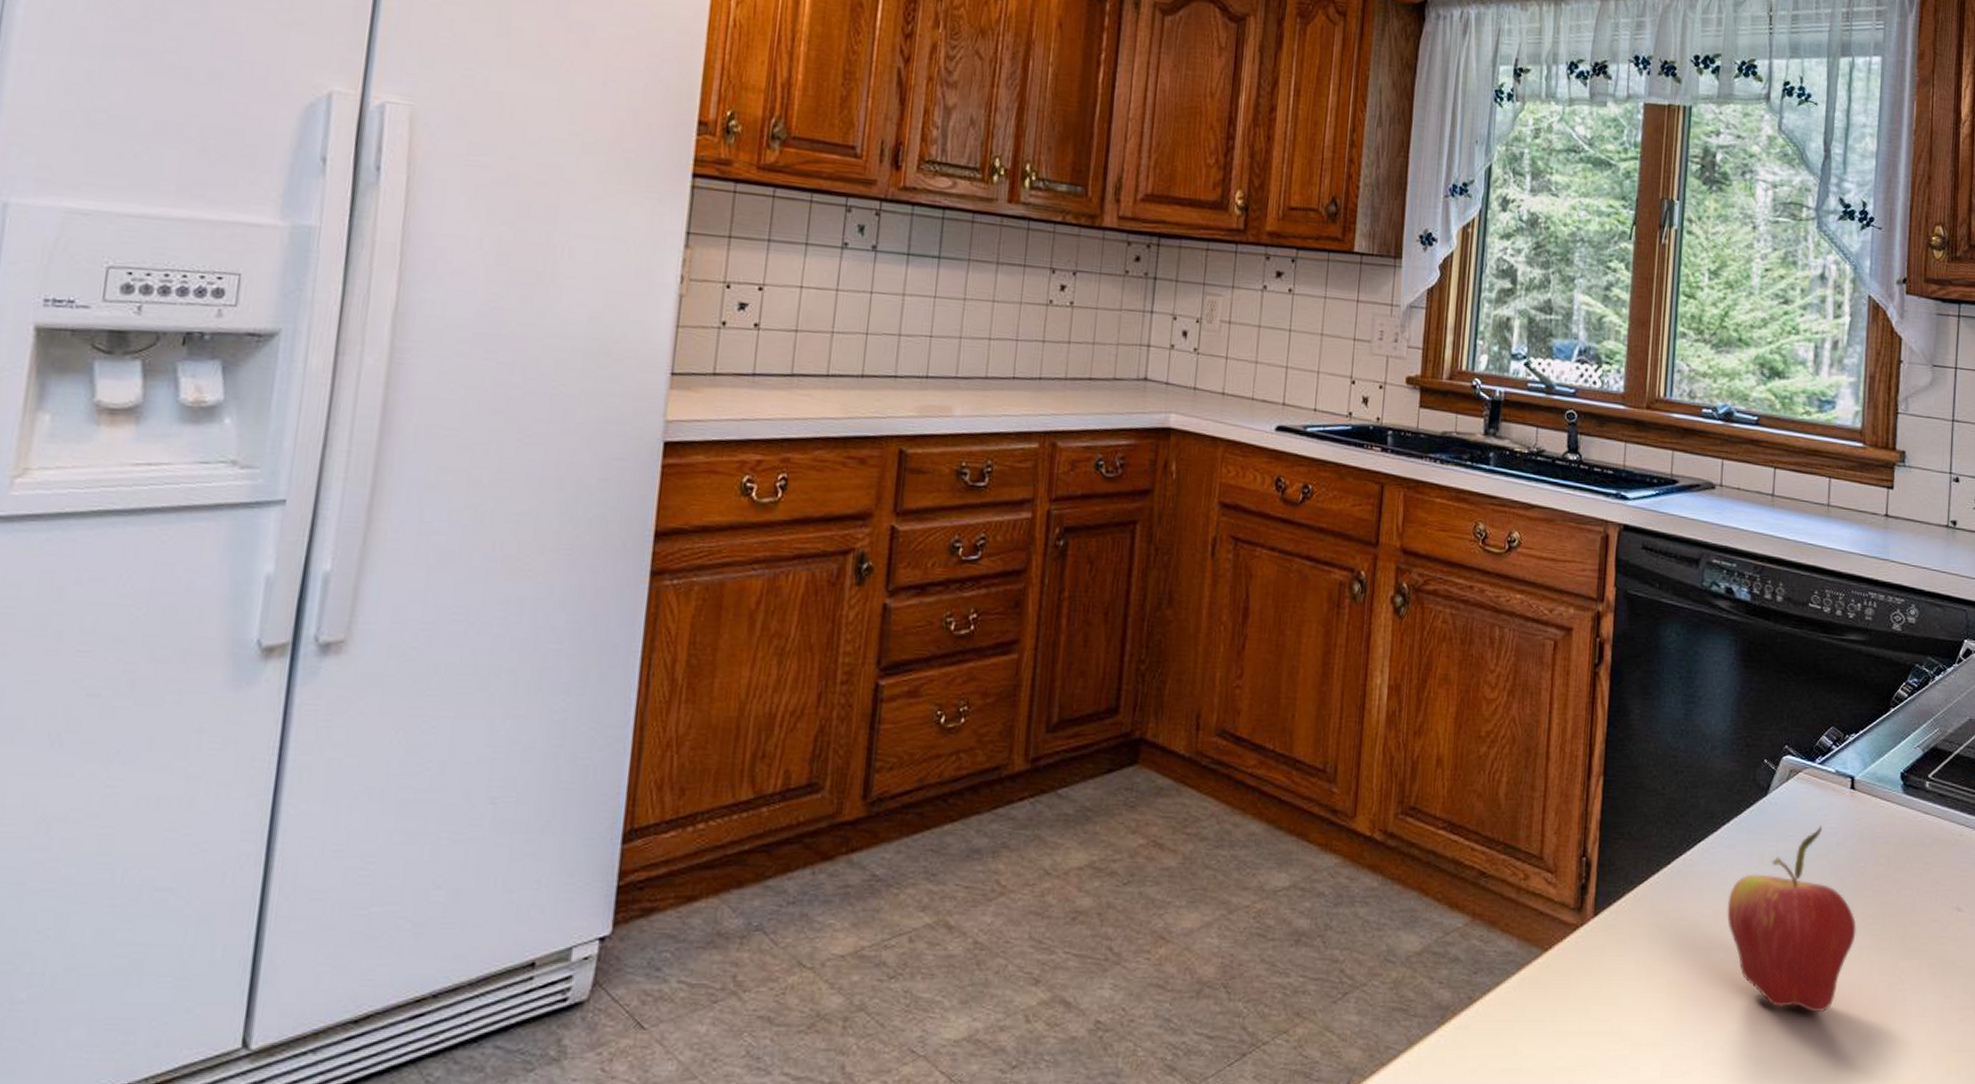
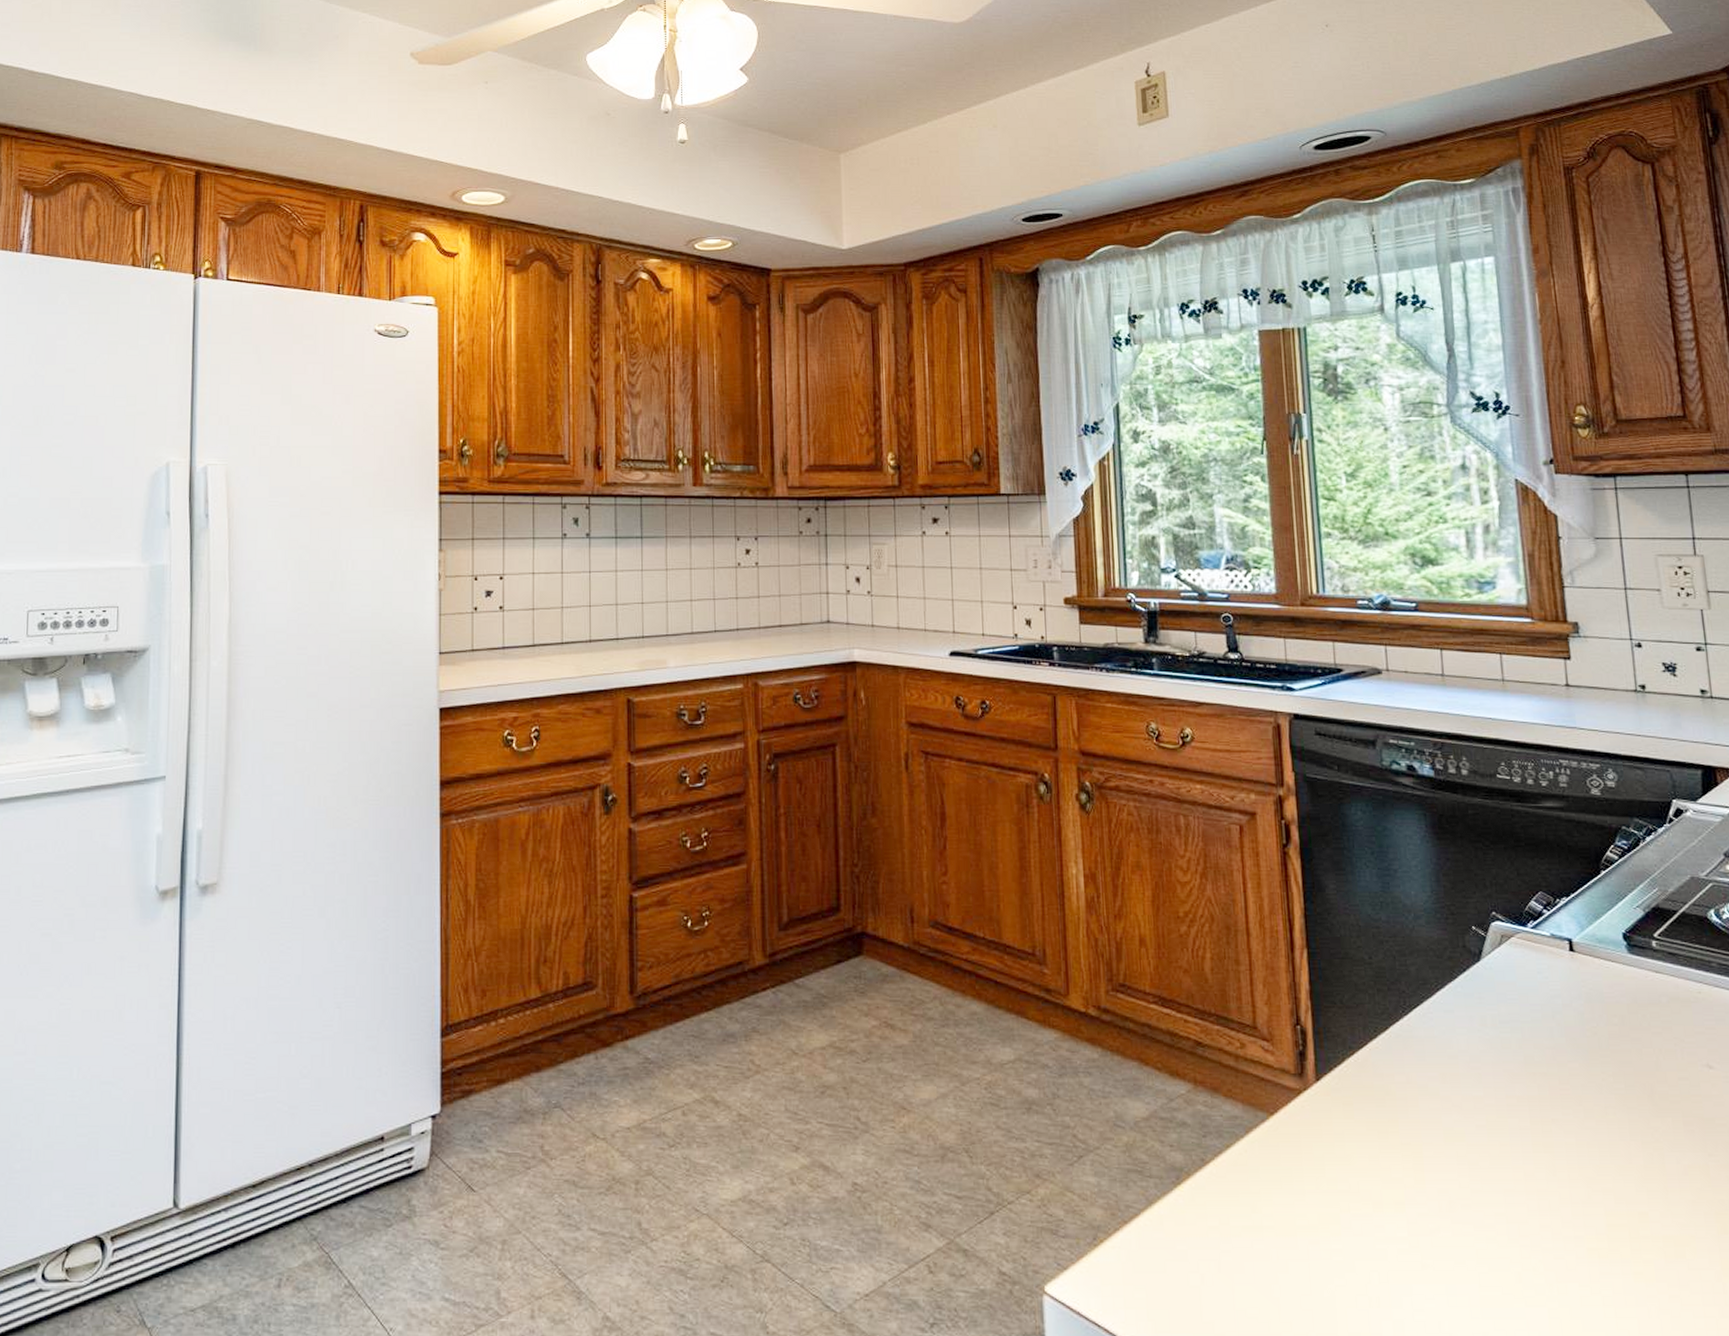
fruit: present [1727,826,1856,1012] -> none [1453,988,1598,1171]

